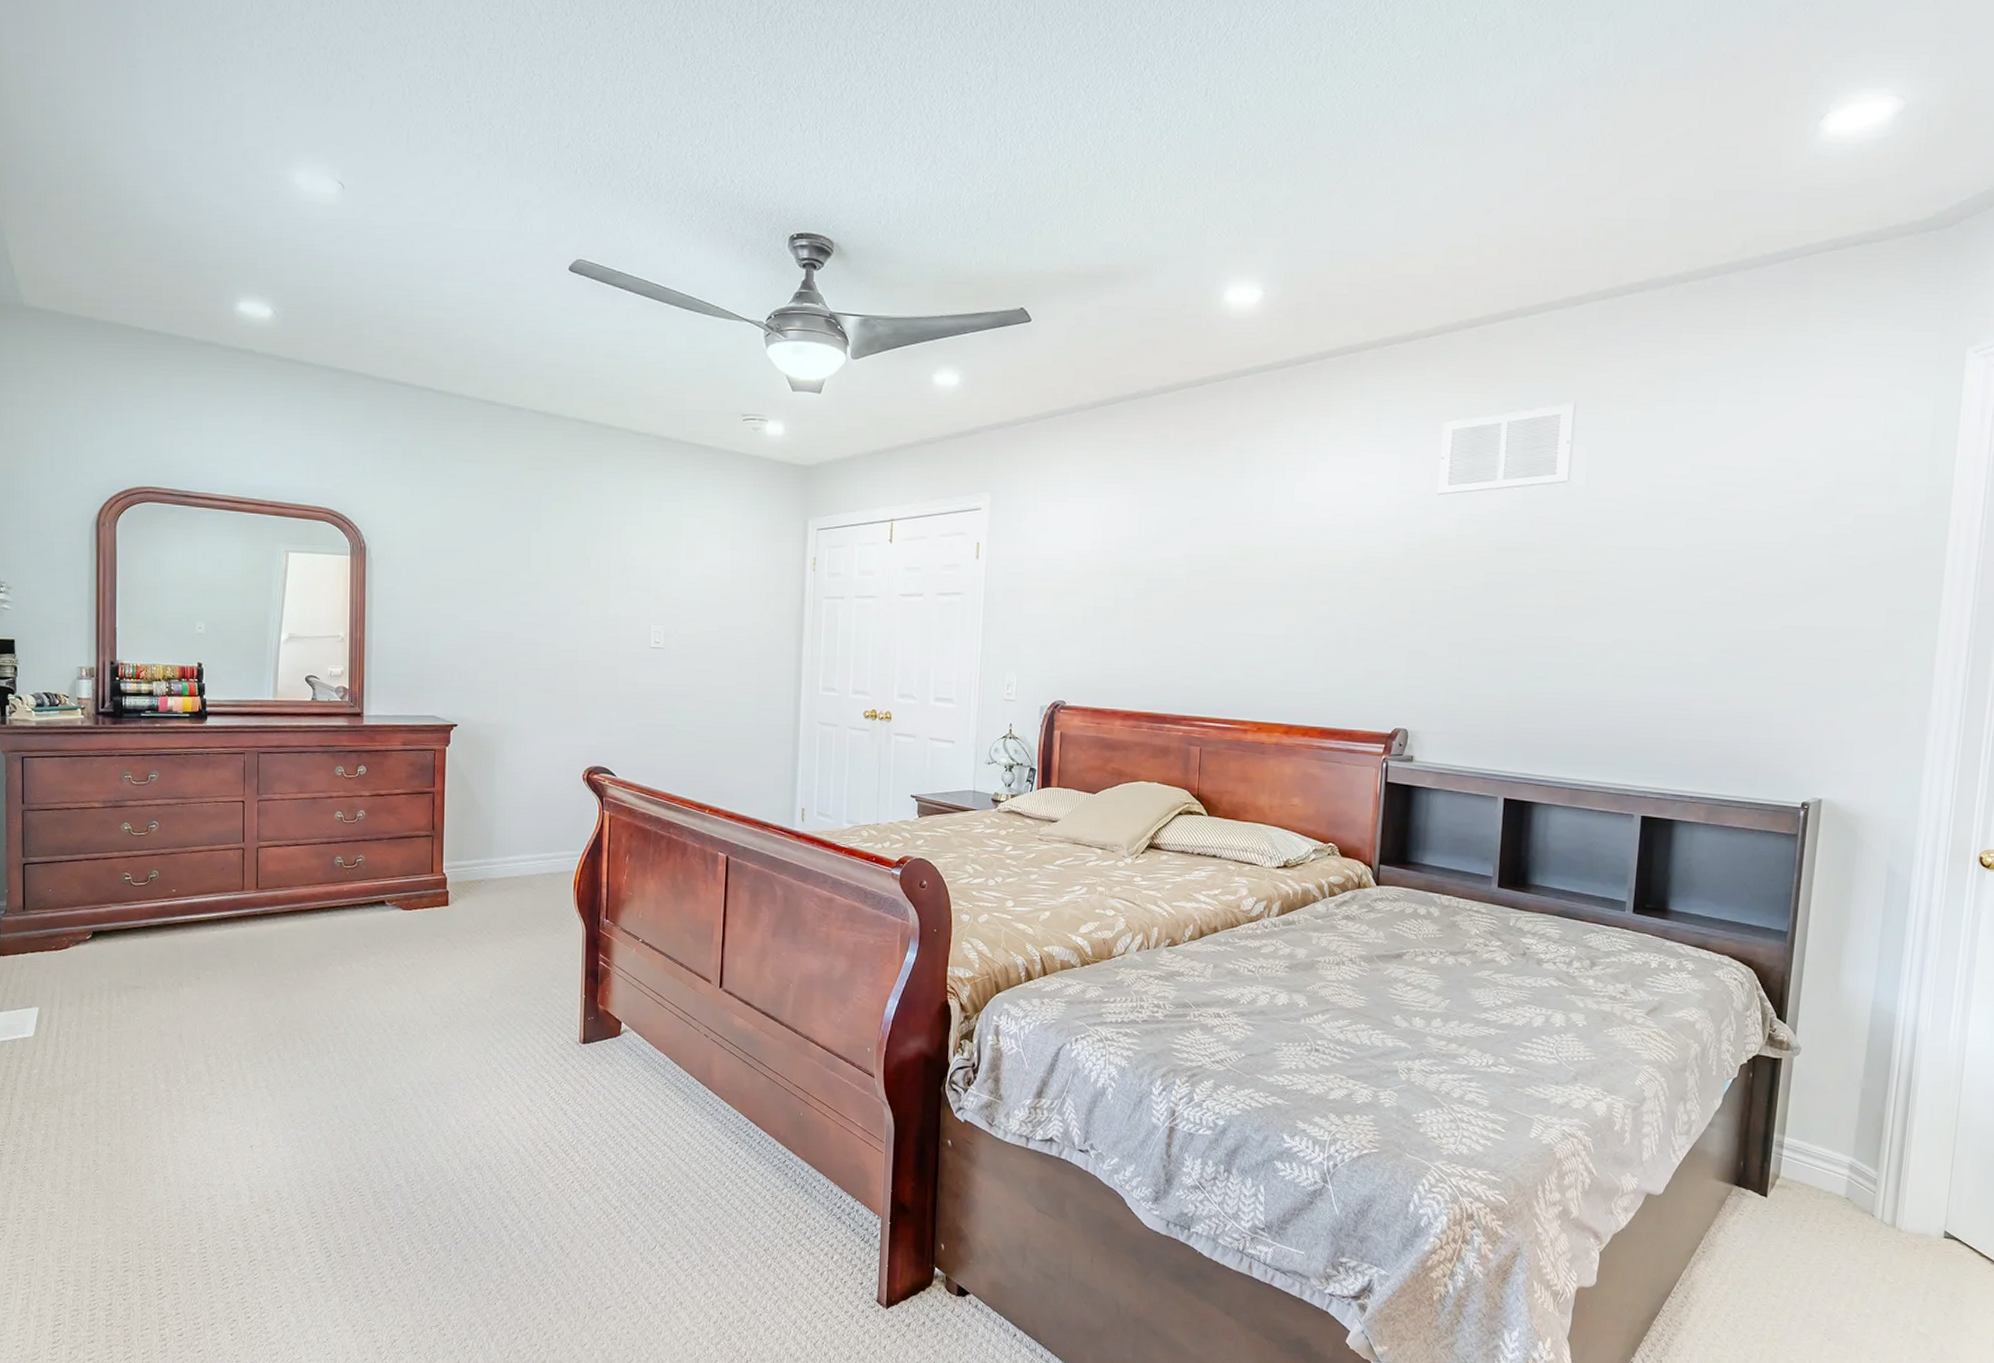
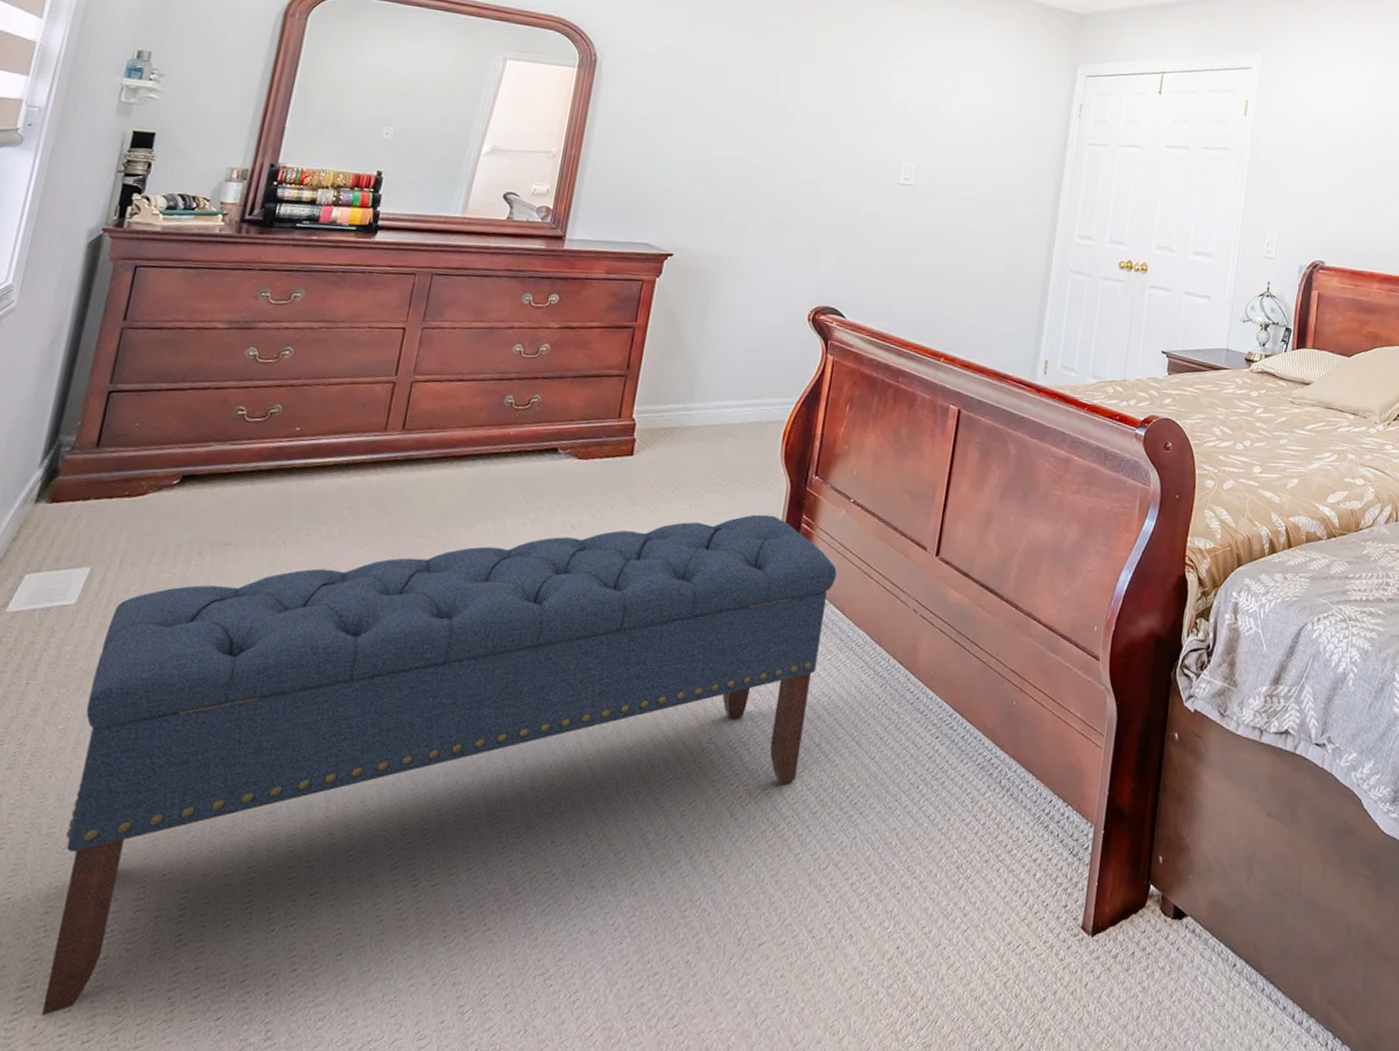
bench: none [58,954,634,1345] -> present [41,514,837,1016]

